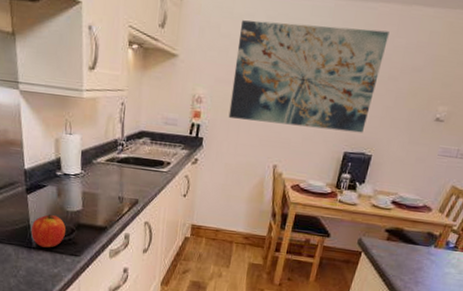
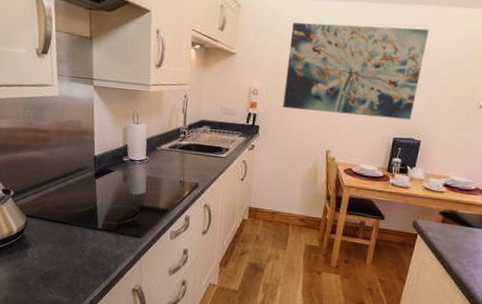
apple: present [31,215,66,248] -> none [97,198,130,230]

